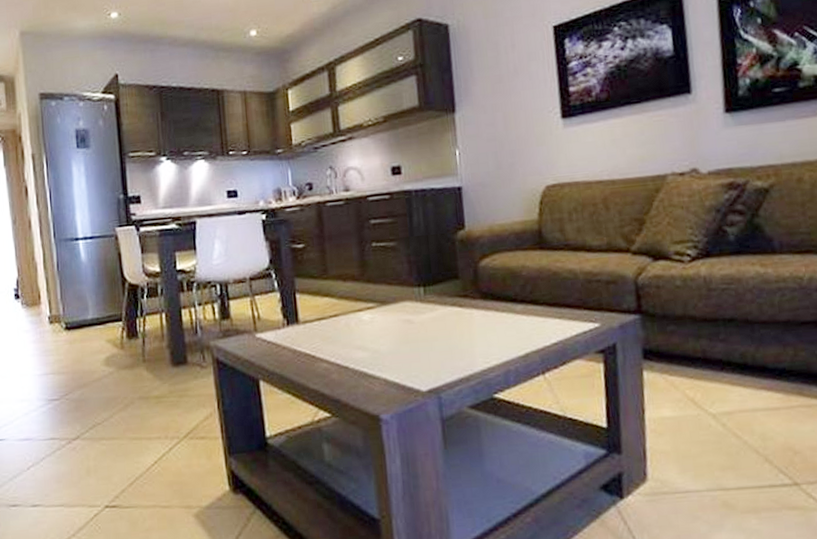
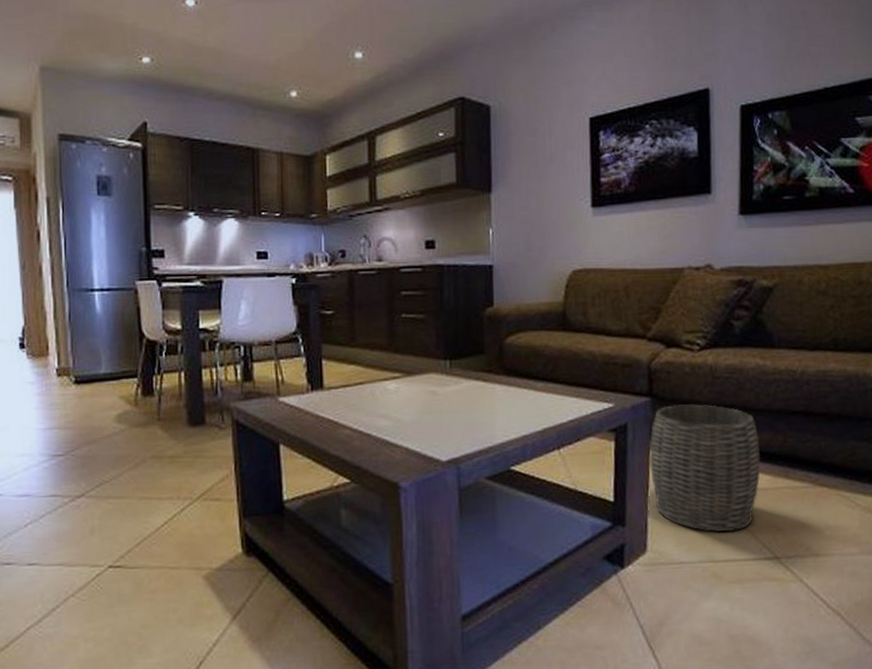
woven basket: none [642,319,770,458] -> present [649,404,760,532]

